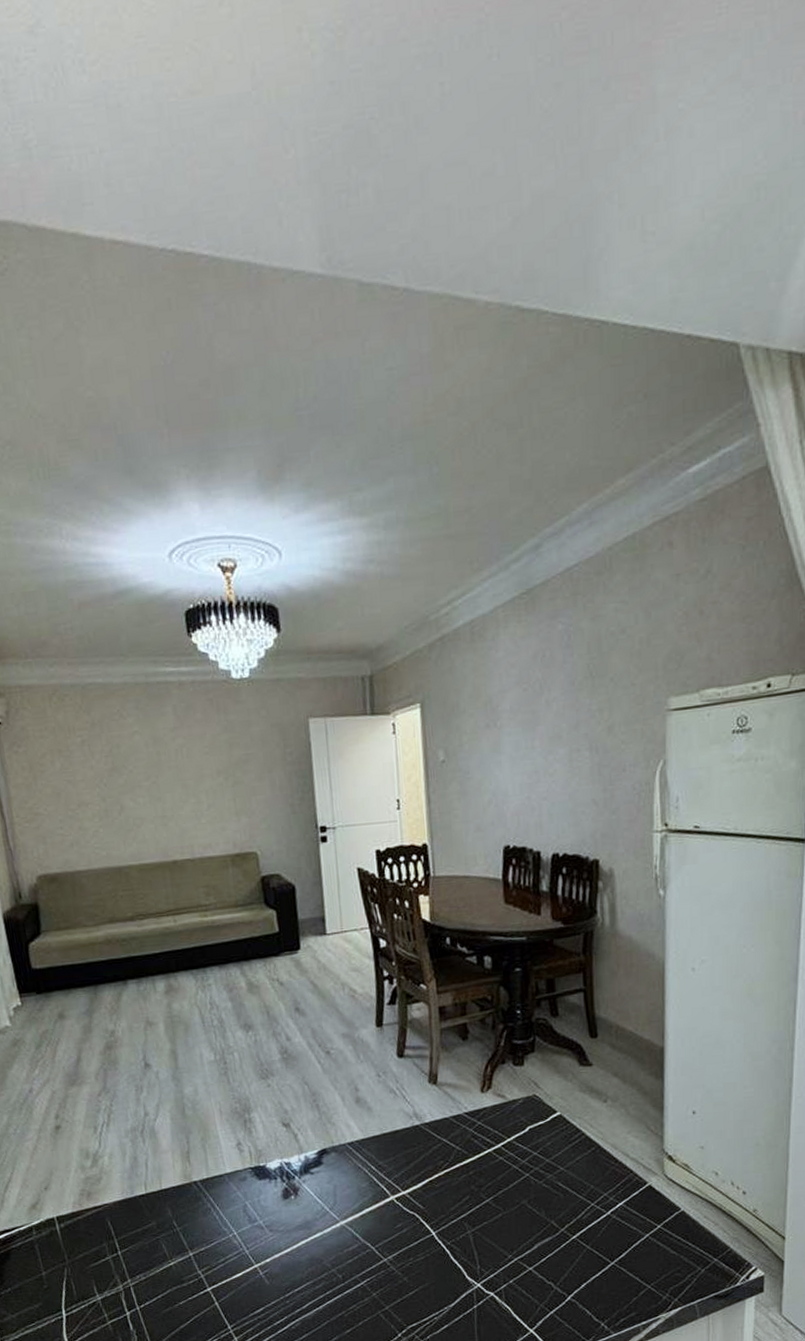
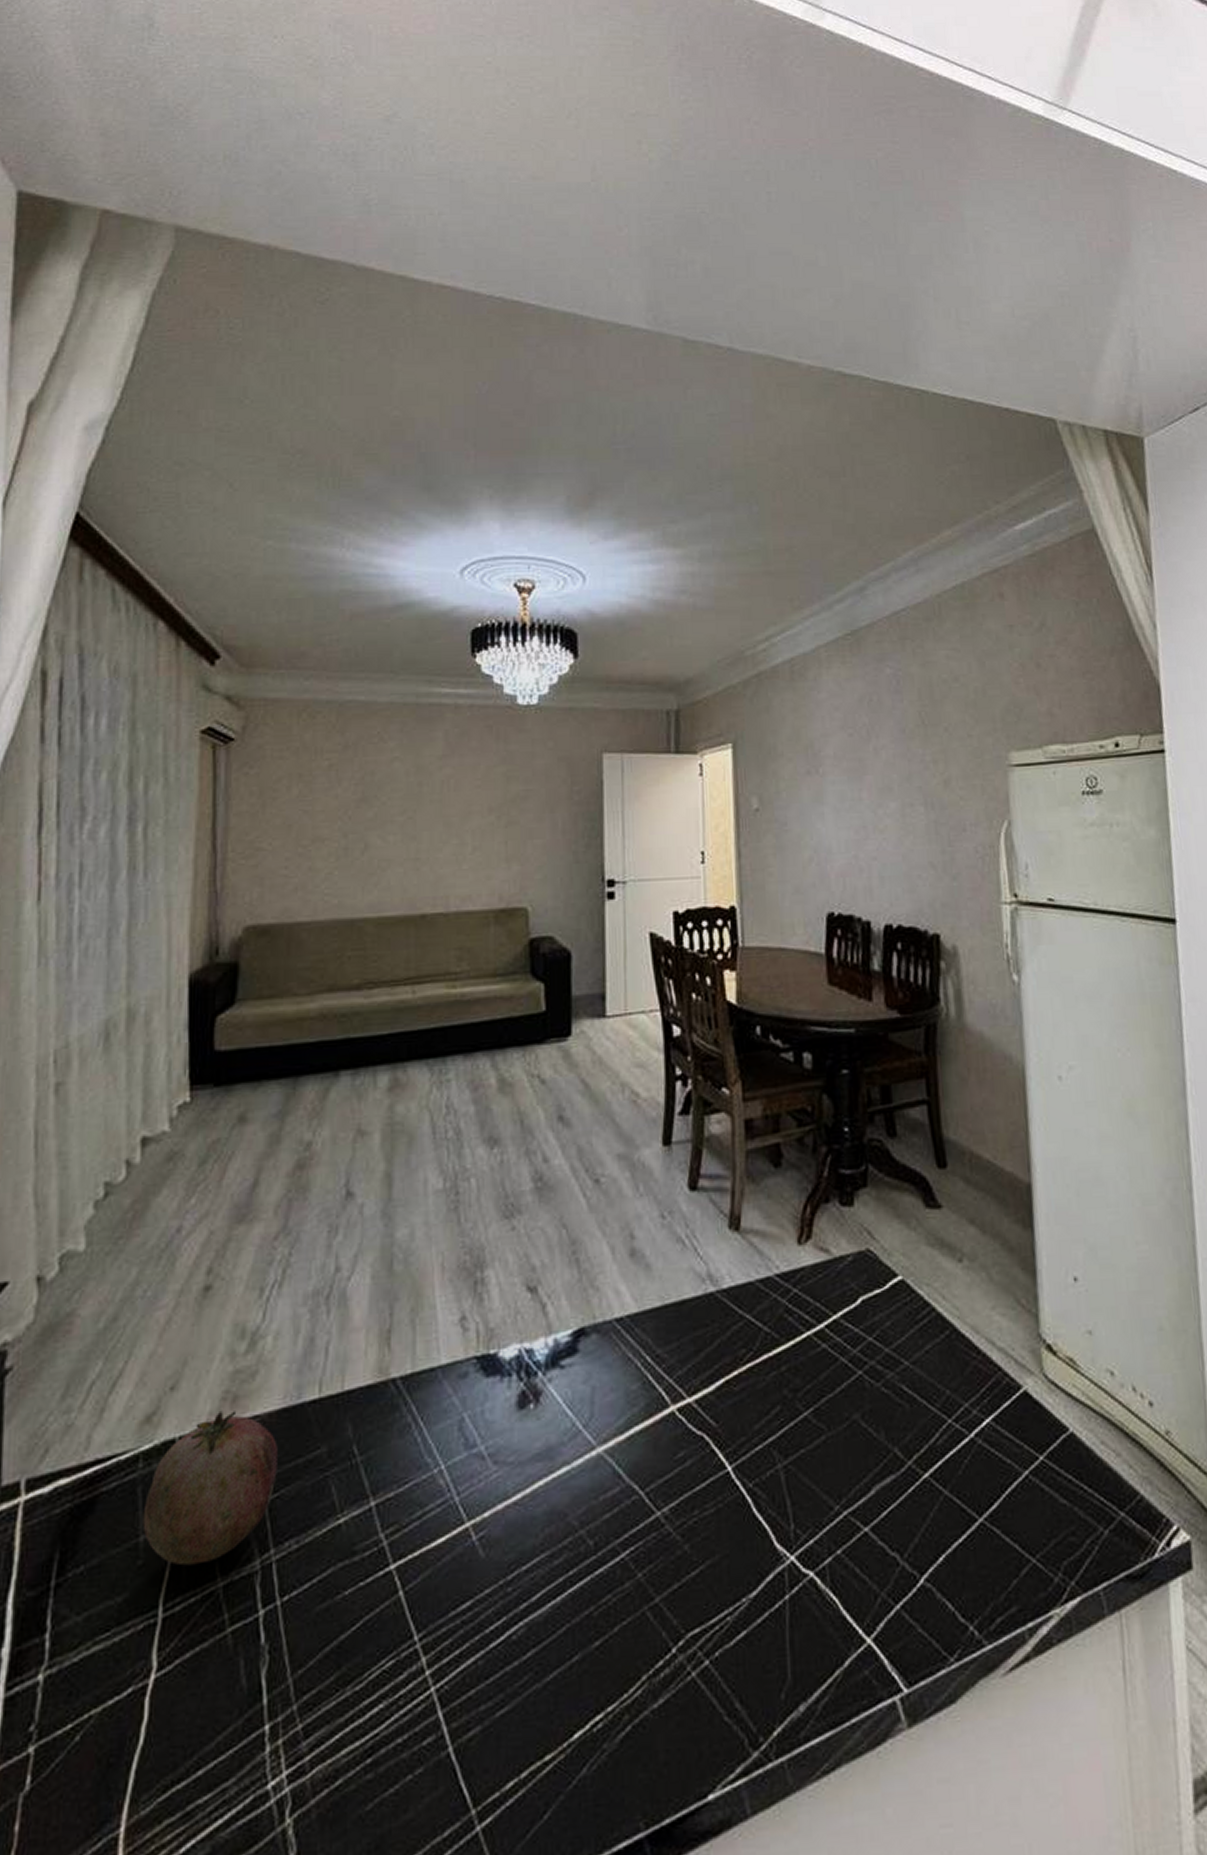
fruit: none [41,1201,125,1288] -> present [142,1410,278,1566]

